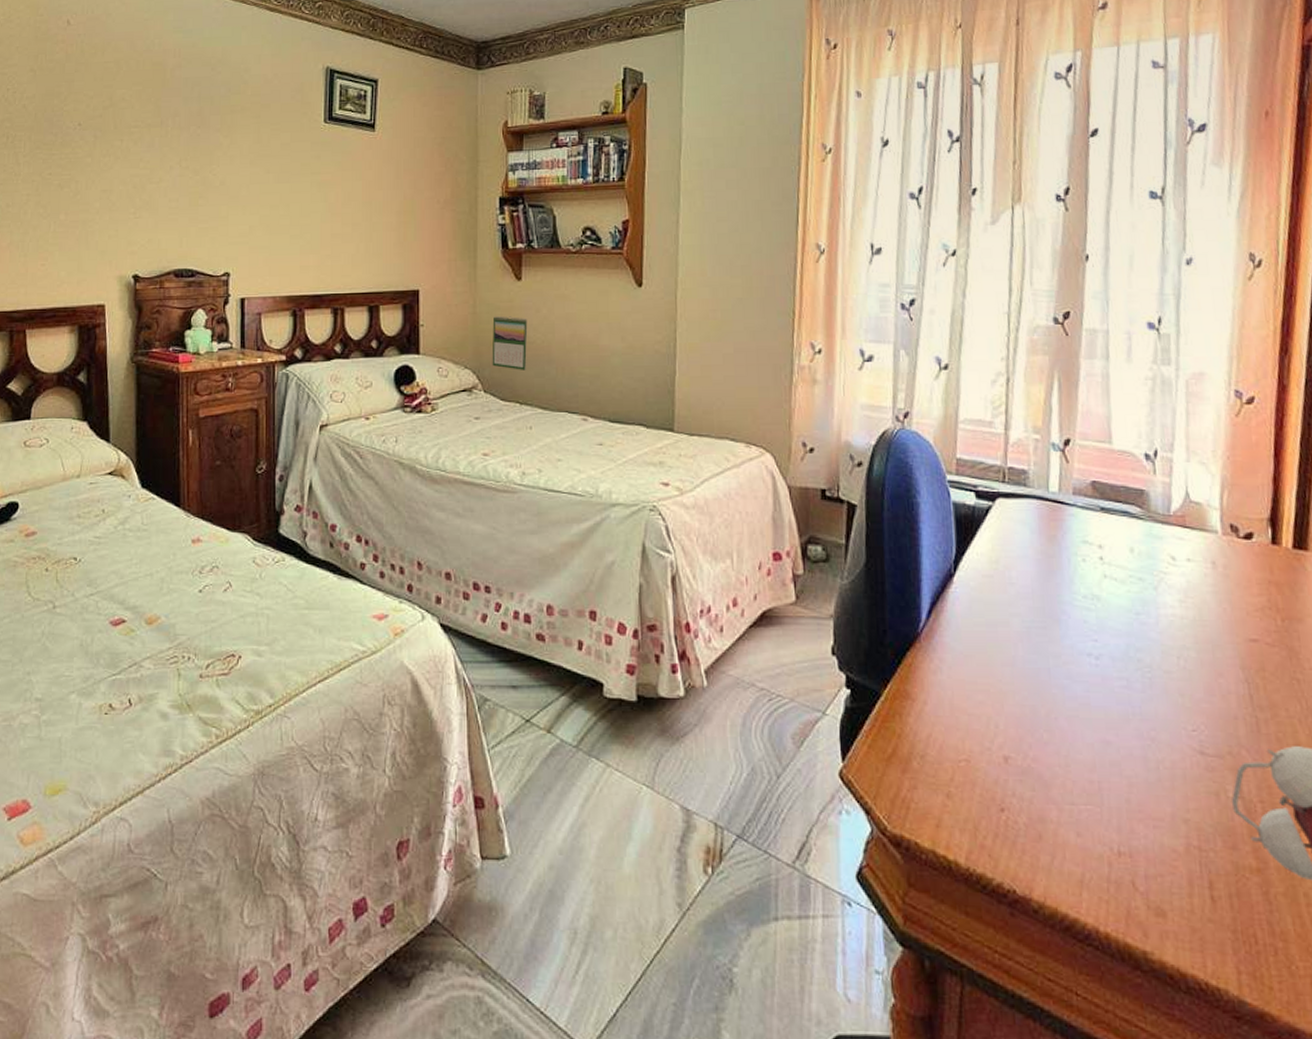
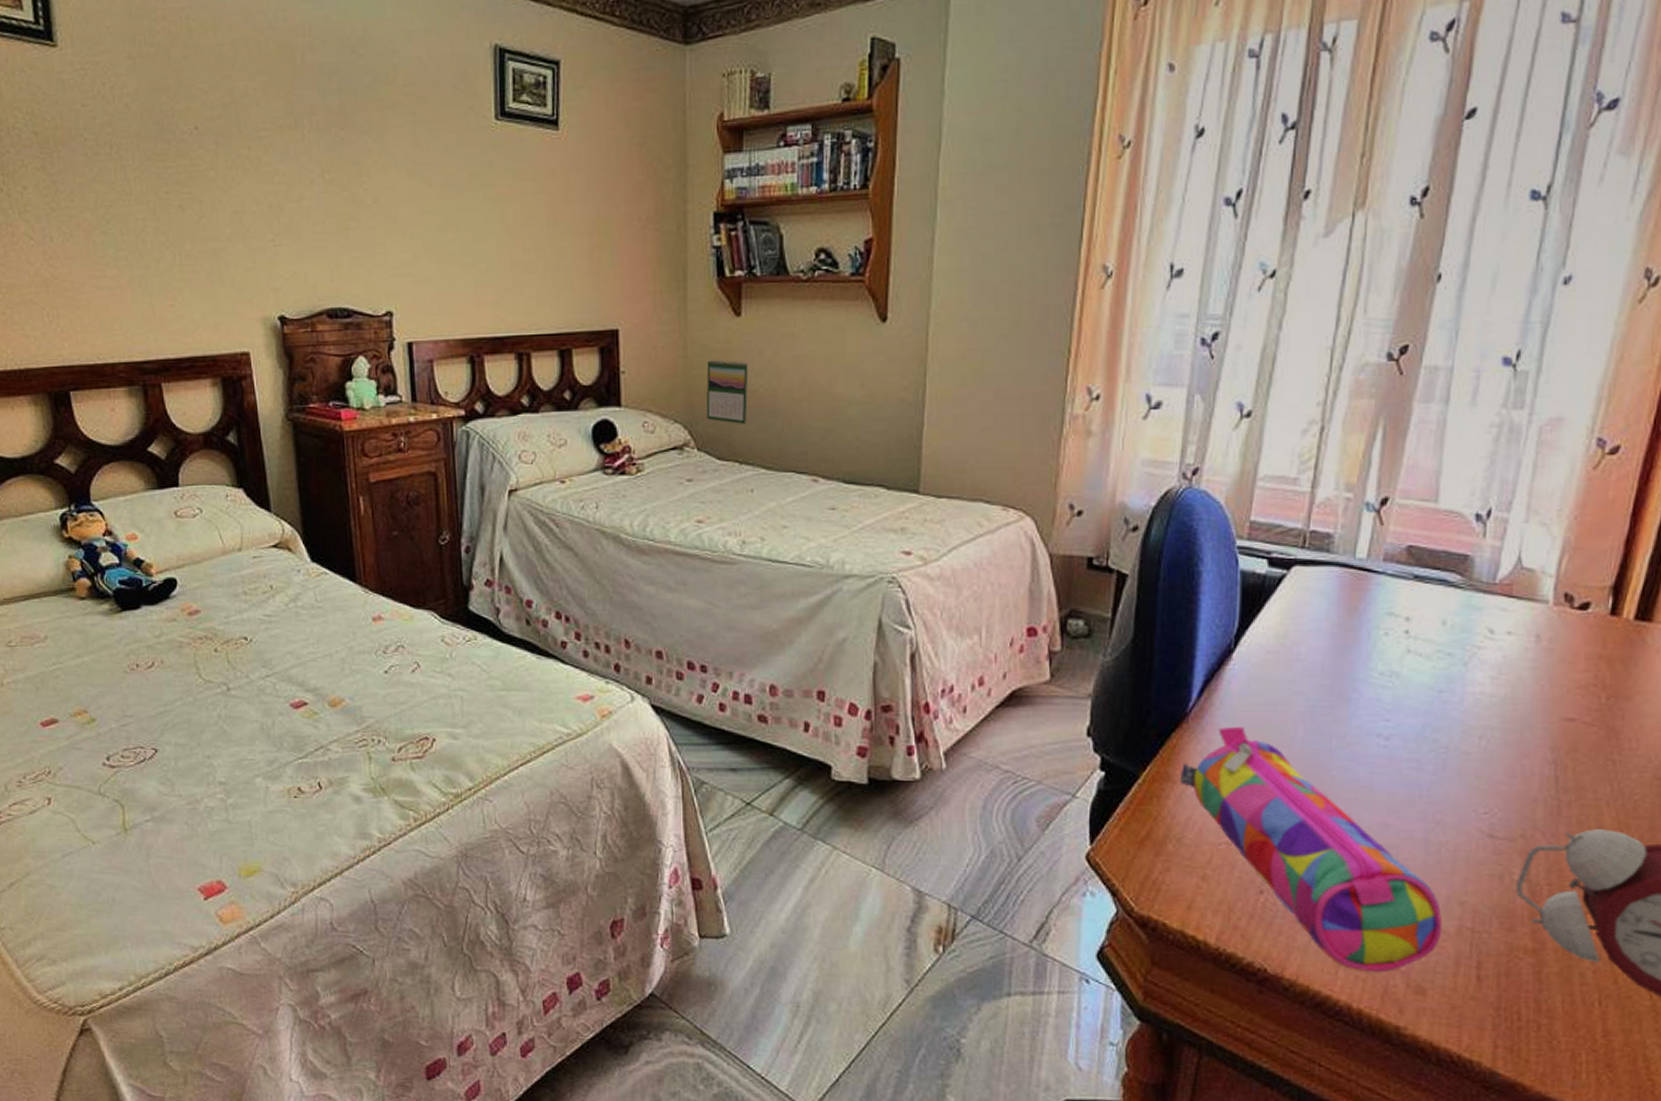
pencil case: none [917,645,1173,892] -> present [1179,726,1443,971]

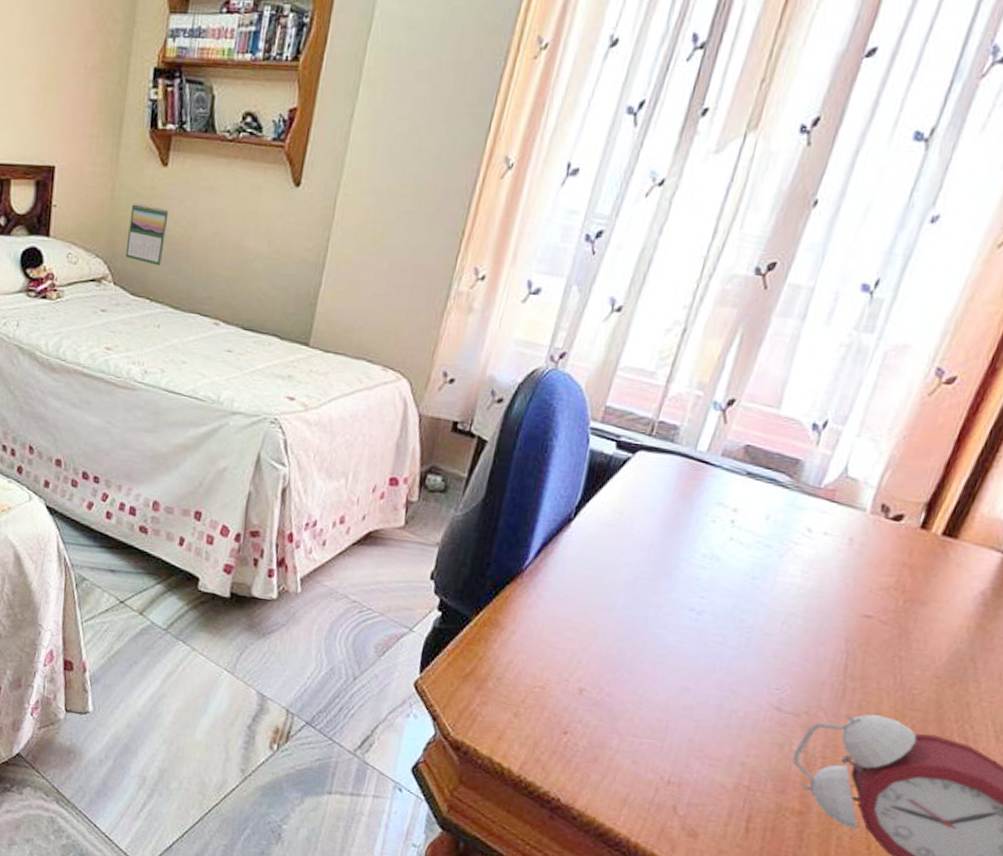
pencil case: present [1179,726,1443,971] -> none [506,586,723,814]

